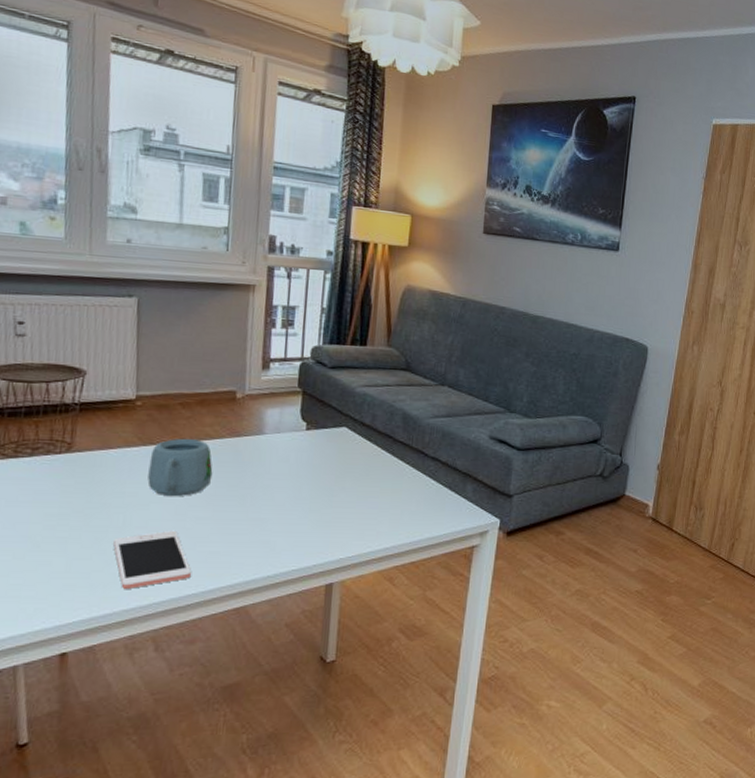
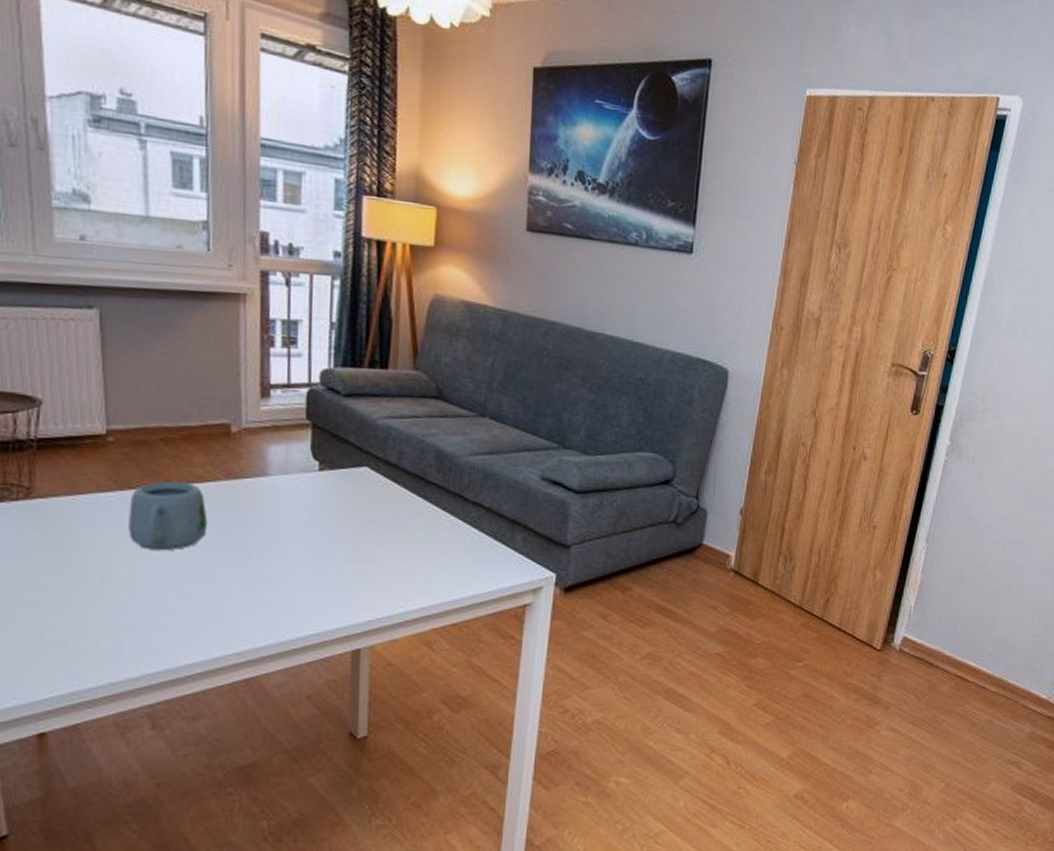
cell phone: present [113,530,192,589] -> none [92,590,190,658]

